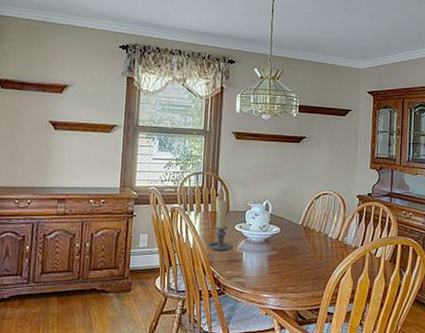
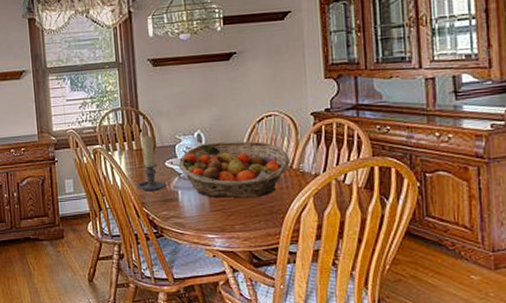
fruit basket: none [246,212,337,264] -> present [178,140,290,198]

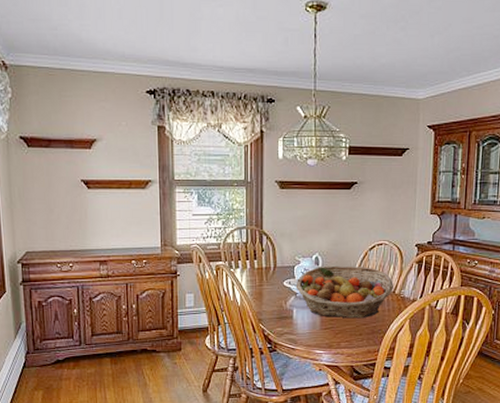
candle holder: present [136,135,167,192] -> none [255,255,284,309]

